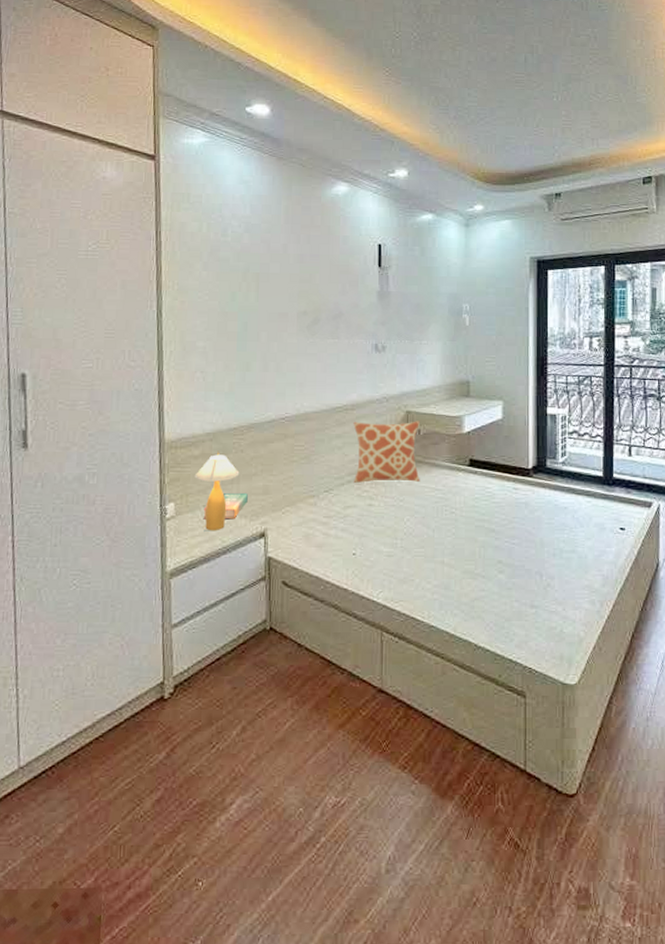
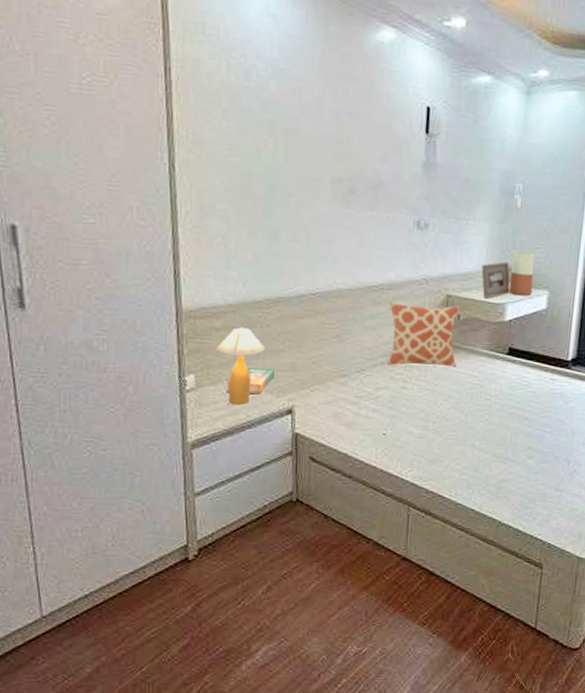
picture frame: none [437,376,466,412] -> present [481,261,510,299]
vase: none [464,365,488,408] -> present [508,250,535,296]

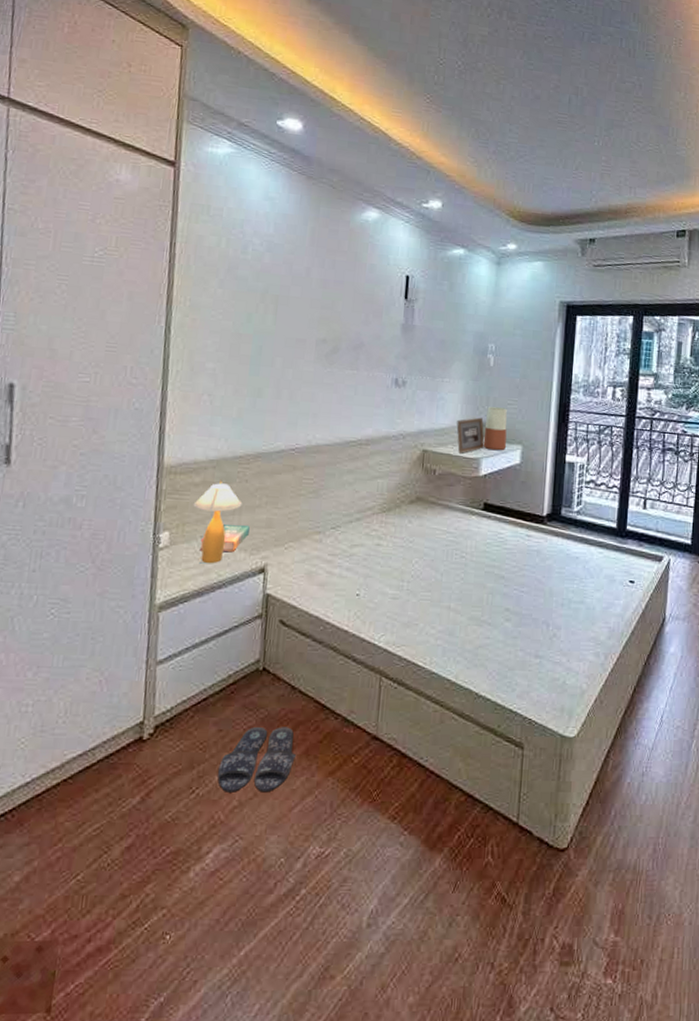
slippers: none [261,549,333,604] -> present [218,726,297,793]
pillow: present [387,302,460,367] -> none [362,457,436,523]

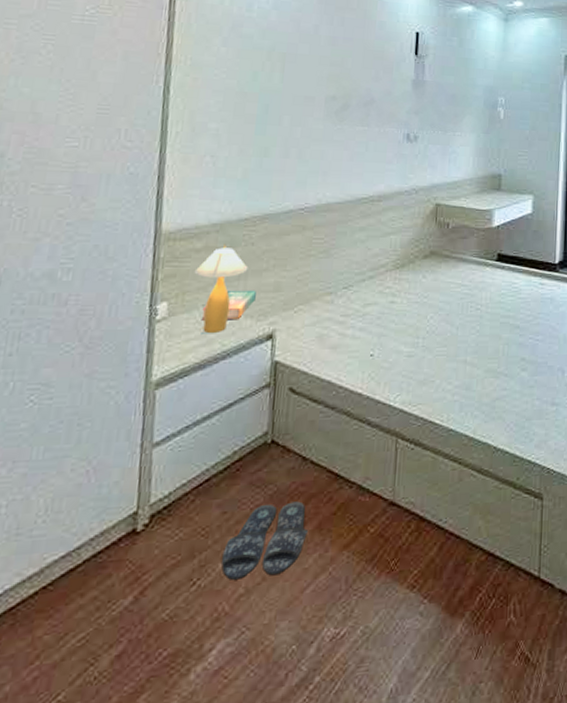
picture frame: present [456,417,485,454] -> none [469,169,497,206]
vase: present [483,406,508,451] -> none [495,158,519,202]

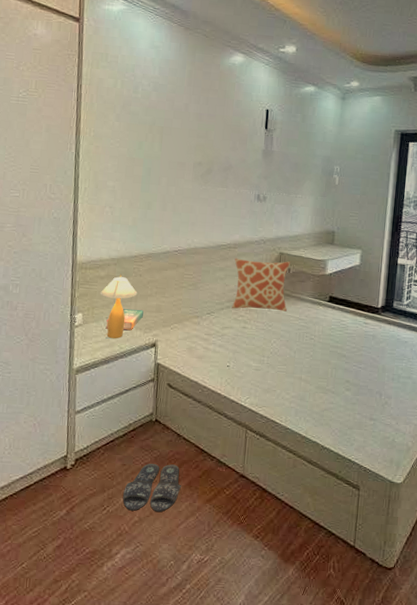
pillow: none [375,213,449,280] -> present [231,258,290,312]

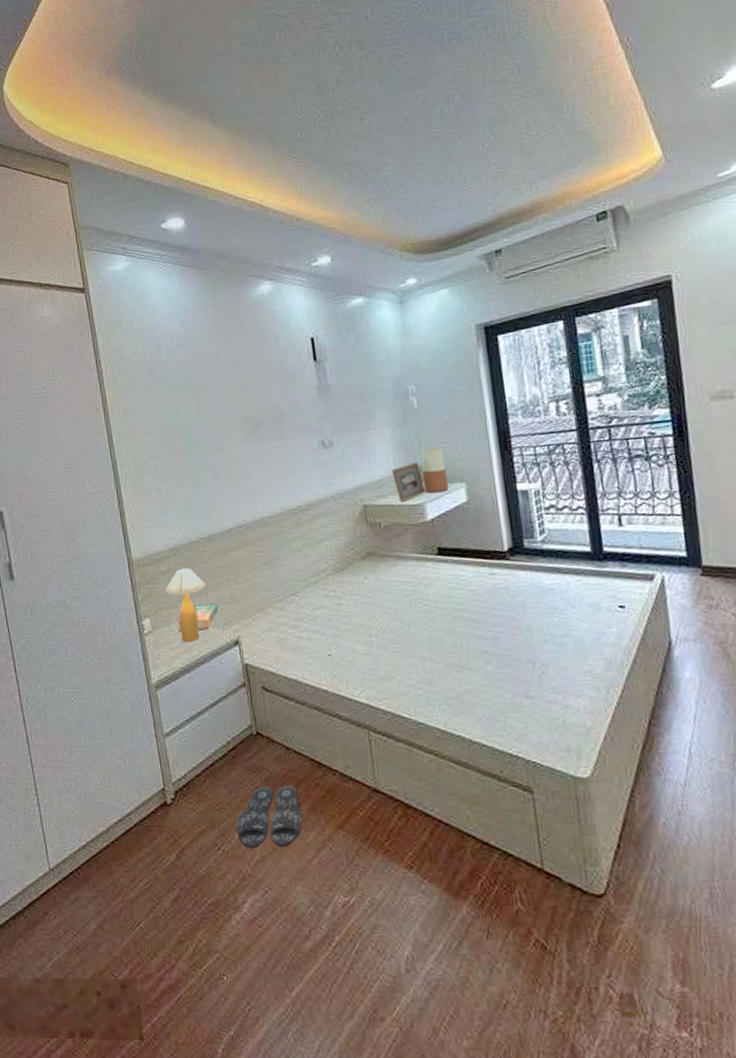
pillow: present [231,258,290,312] -> none [310,513,388,585]
picture frame: none [307,227,330,256] -> present [392,462,426,502]
vase: none [329,218,350,254] -> present [420,447,450,494]

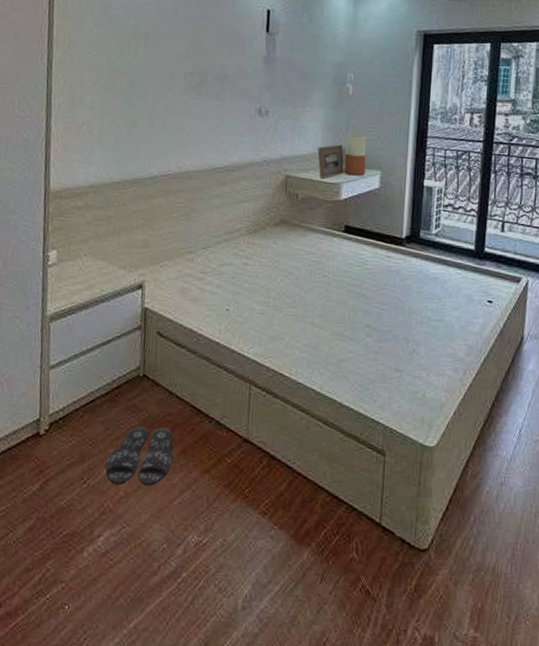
table lamp: present [164,564,206,643] -> none [77,203,121,280]
book: present [177,602,218,632] -> none [84,244,128,270]

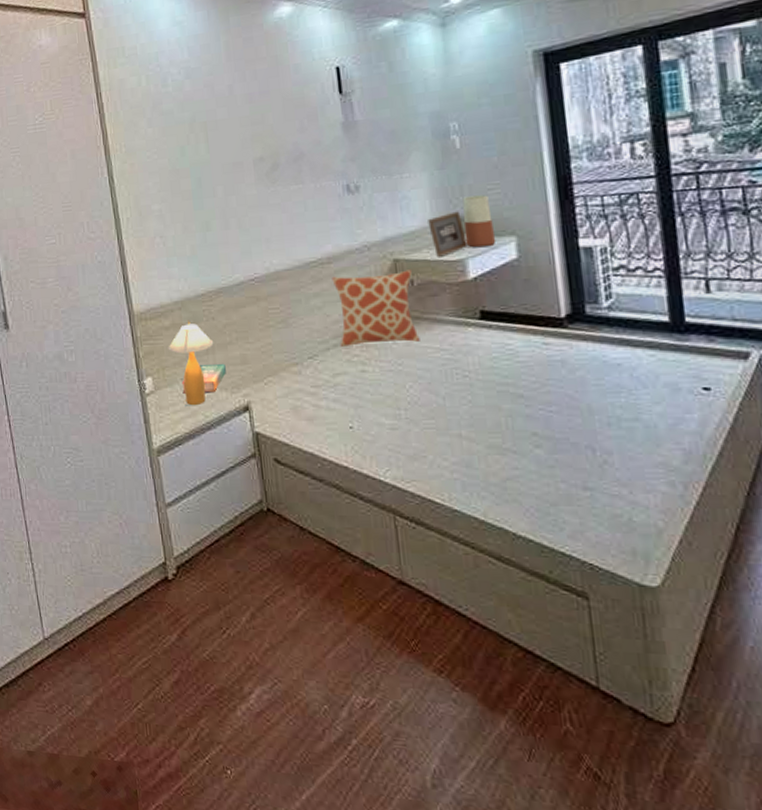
table lamp: none [77,203,121,280] -> present [168,320,214,406]
book: none [84,244,128,270] -> present [181,363,226,394]
slippers: present [106,426,176,486] -> none [244,568,320,637]
pillow: none [230,182,298,244] -> present [332,269,420,348]

